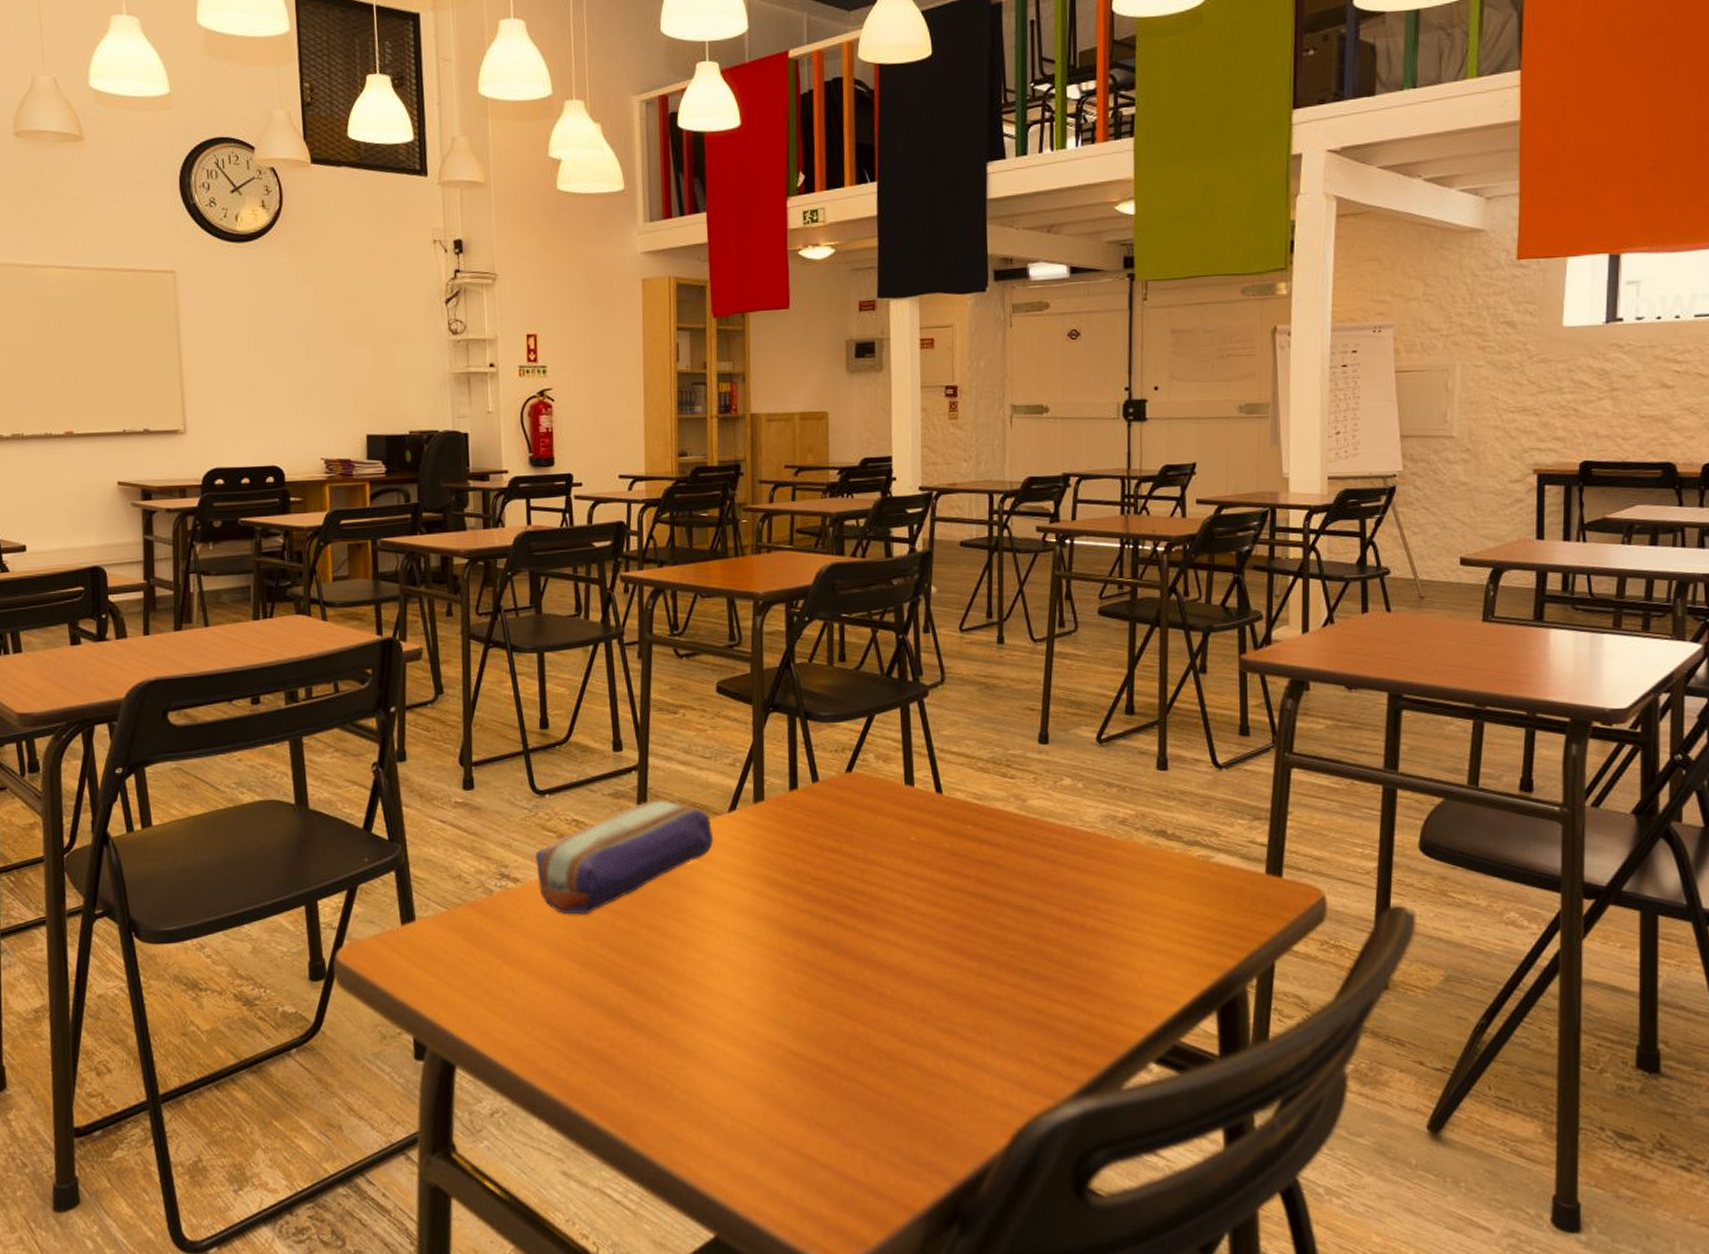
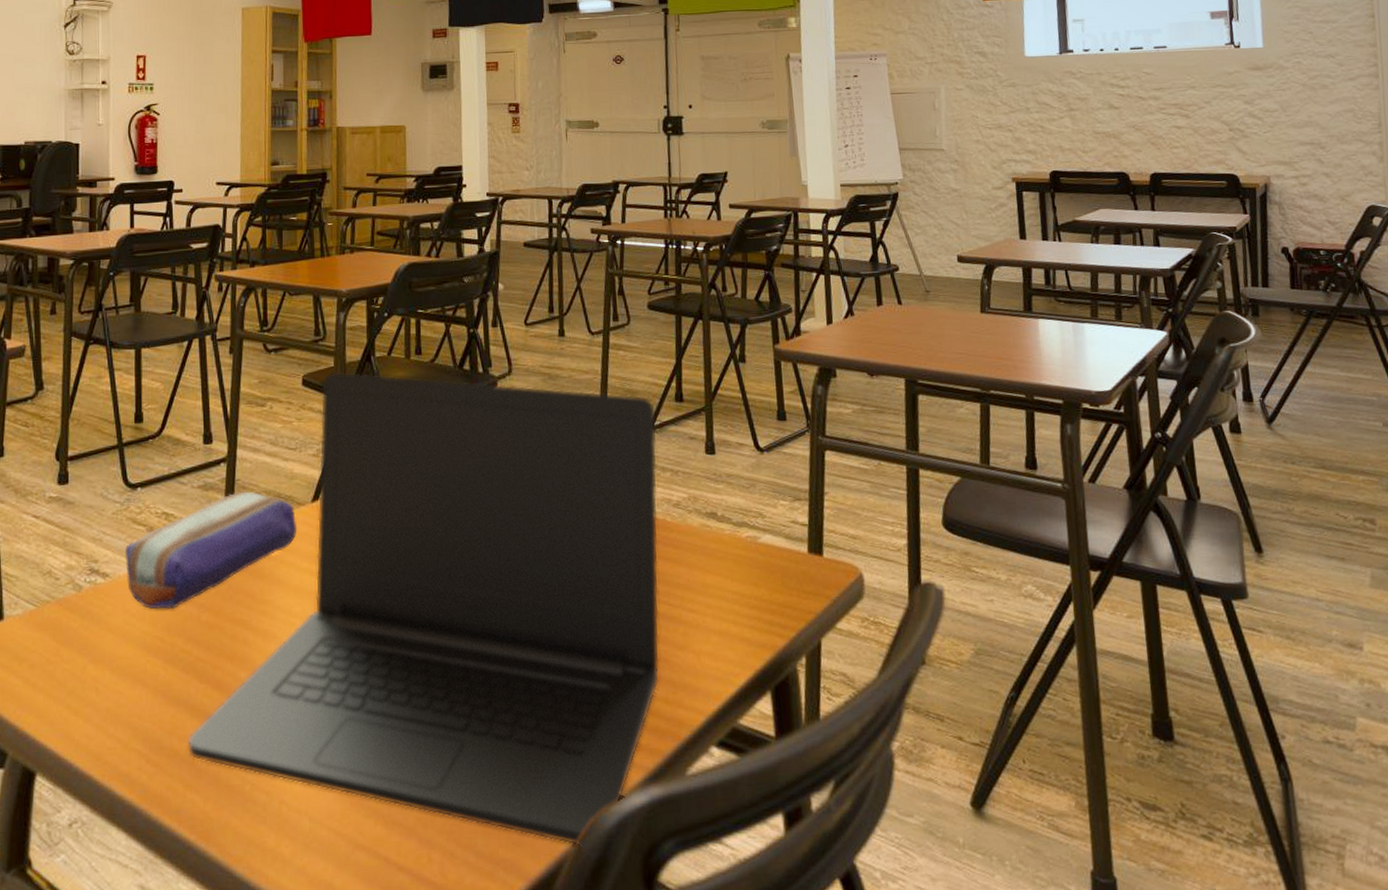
laptop: none [605,678,1104,1151] -> present [187,371,660,845]

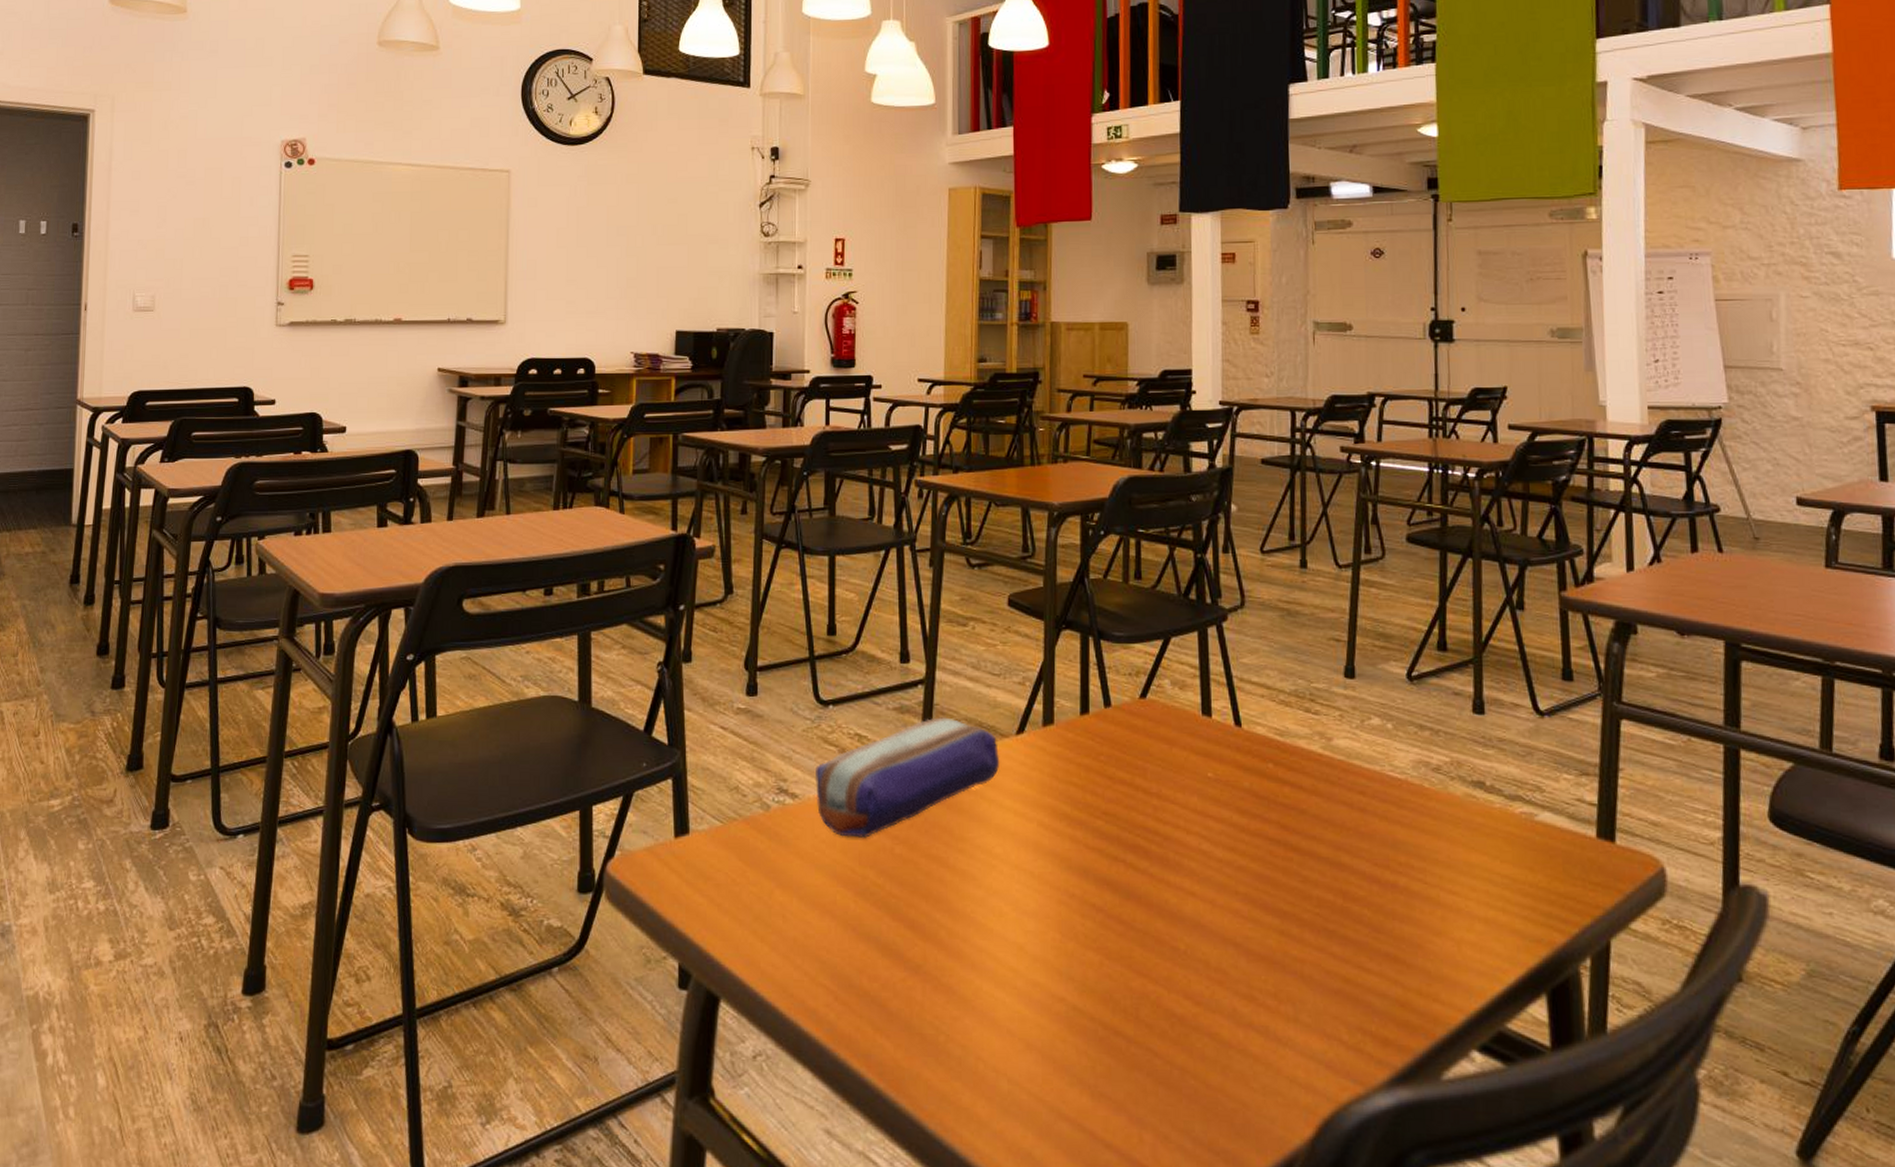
laptop: present [187,371,660,845] -> none [878,593,1415,1145]

